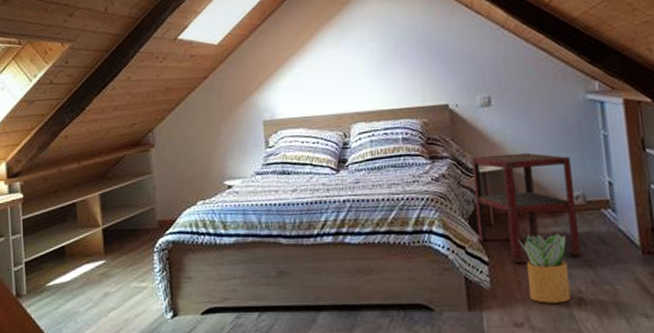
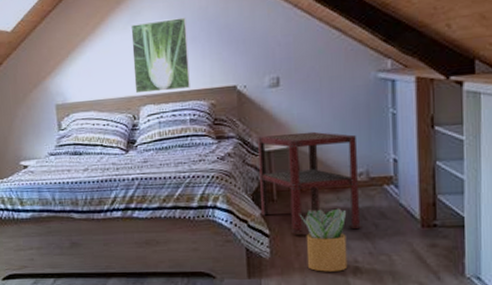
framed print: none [340,35,402,111] -> present [130,17,190,94]

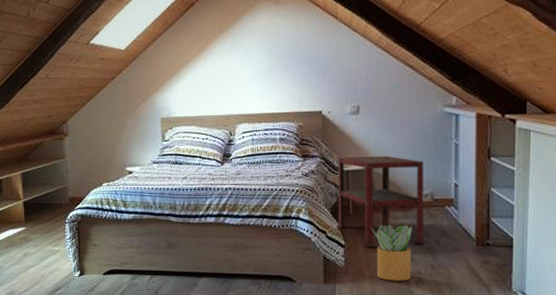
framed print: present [130,17,190,94] -> none [231,48,281,113]

